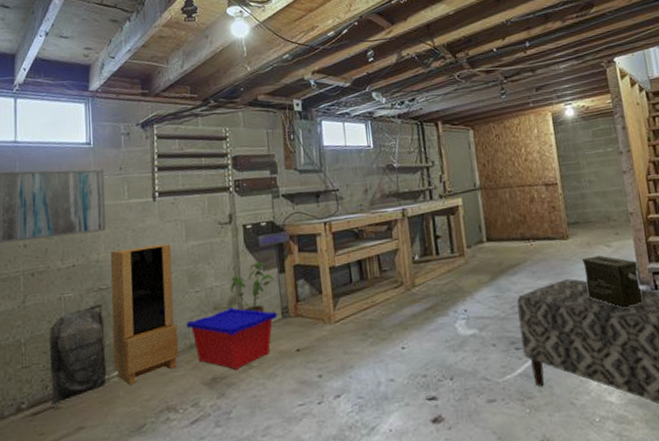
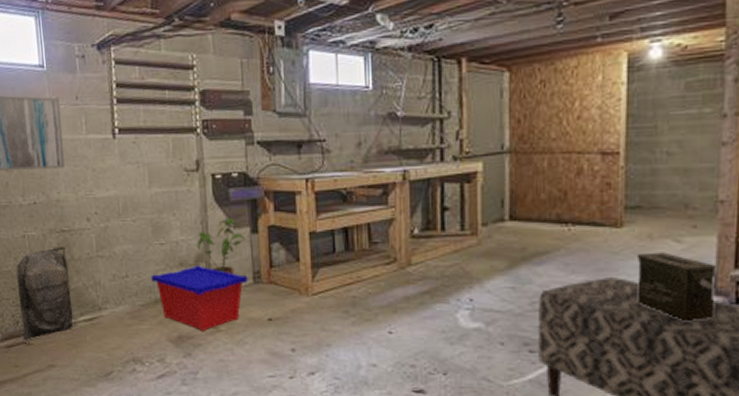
storage cabinet: present [110,244,179,385] -> none [71,187,144,331]

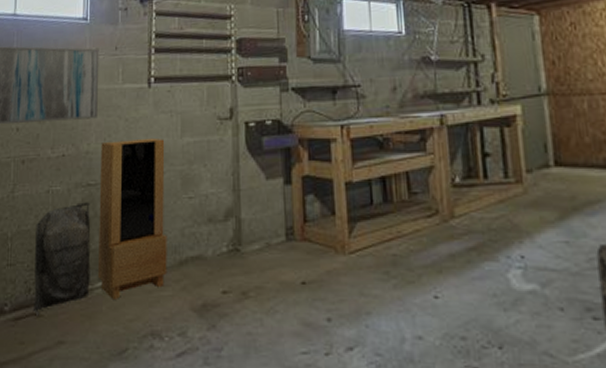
storage cabinet: none [71,187,144,331] -> present [97,137,167,299]
storage bin: present [151,265,248,332] -> none [177,221,281,299]
house plant: present [197,217,246,274] -> none [227,167,279,231]

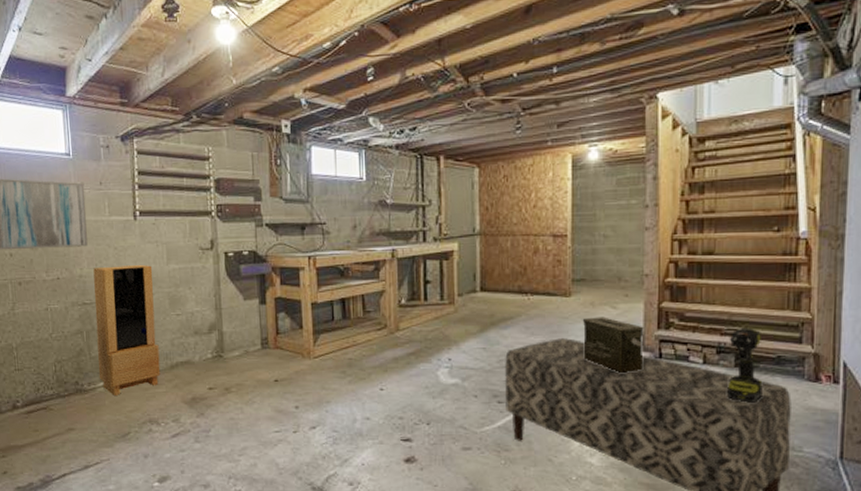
buddha head: present [34,202,91,316] -> none [38,318,94,410]

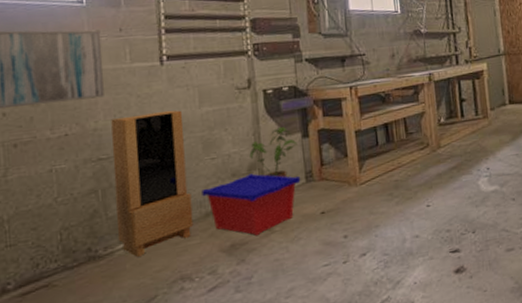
storage bin: none [168,333,257,394] -> present [201,173,301,236]
house plant: none [210,290,255,341] -> present [249,126,298,178]

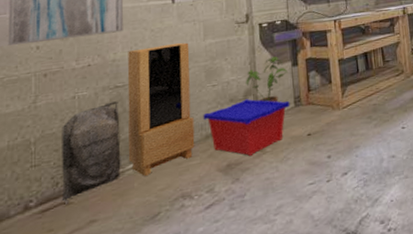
buddha head: none [39,175,111,287] -> present [62,101,121,204]

